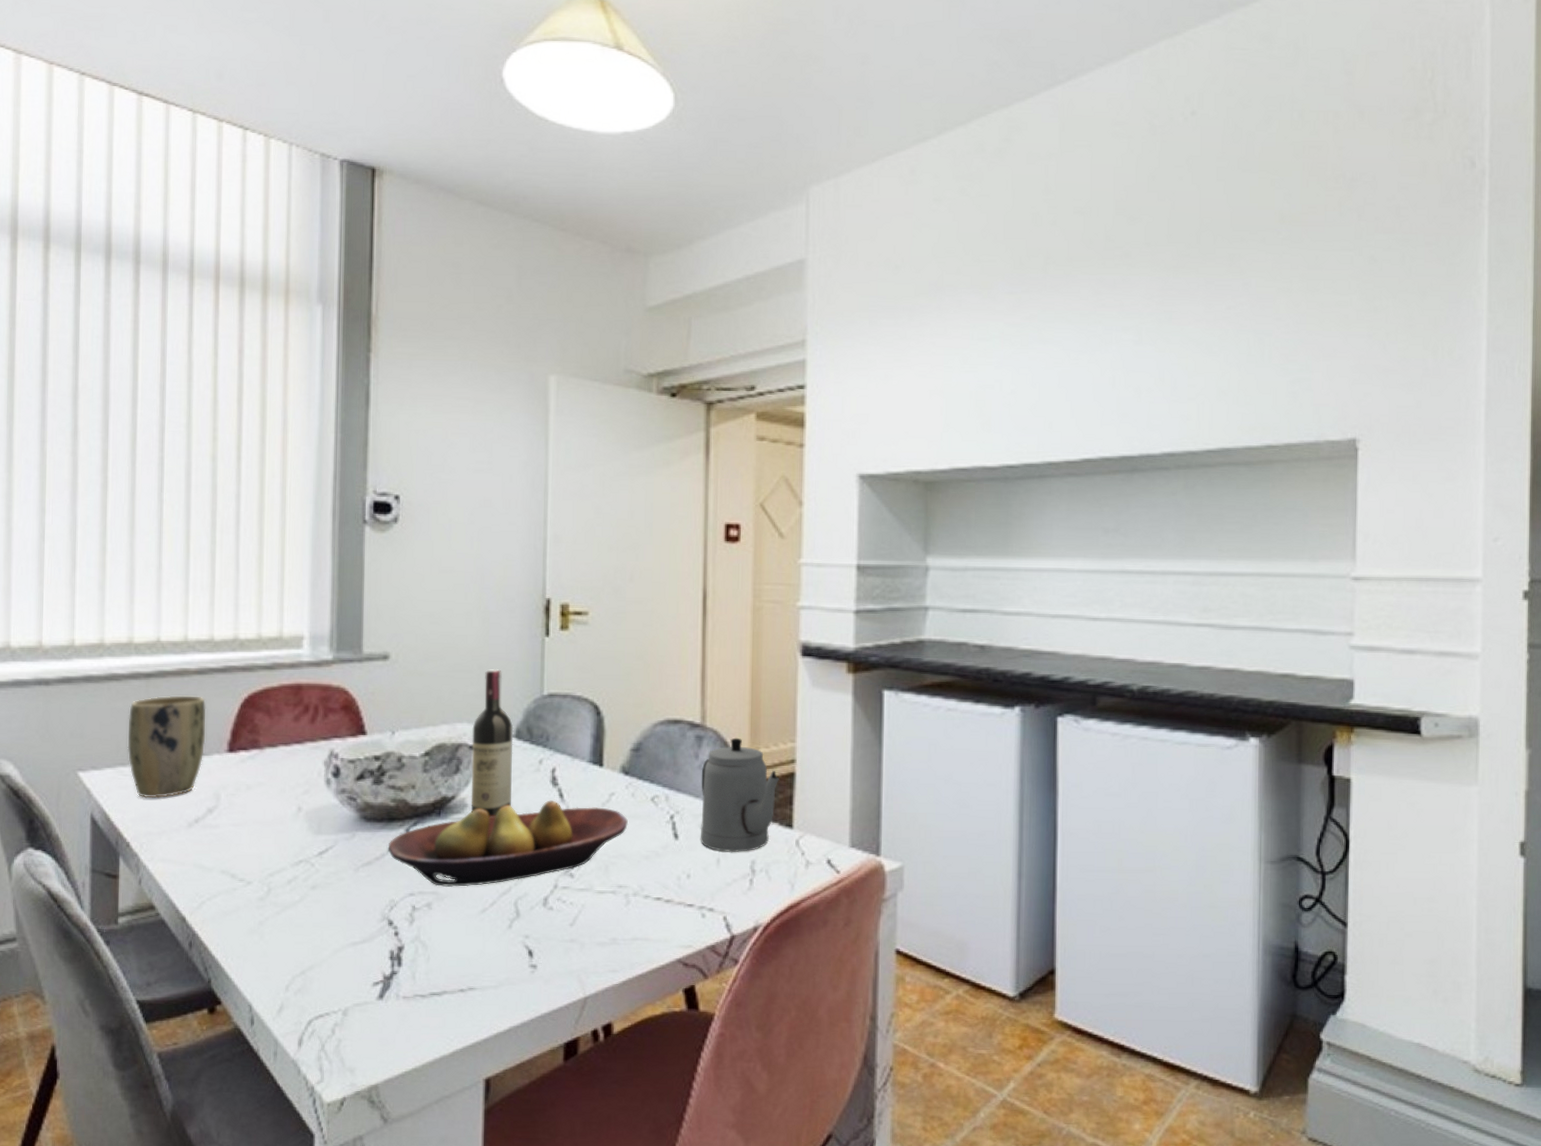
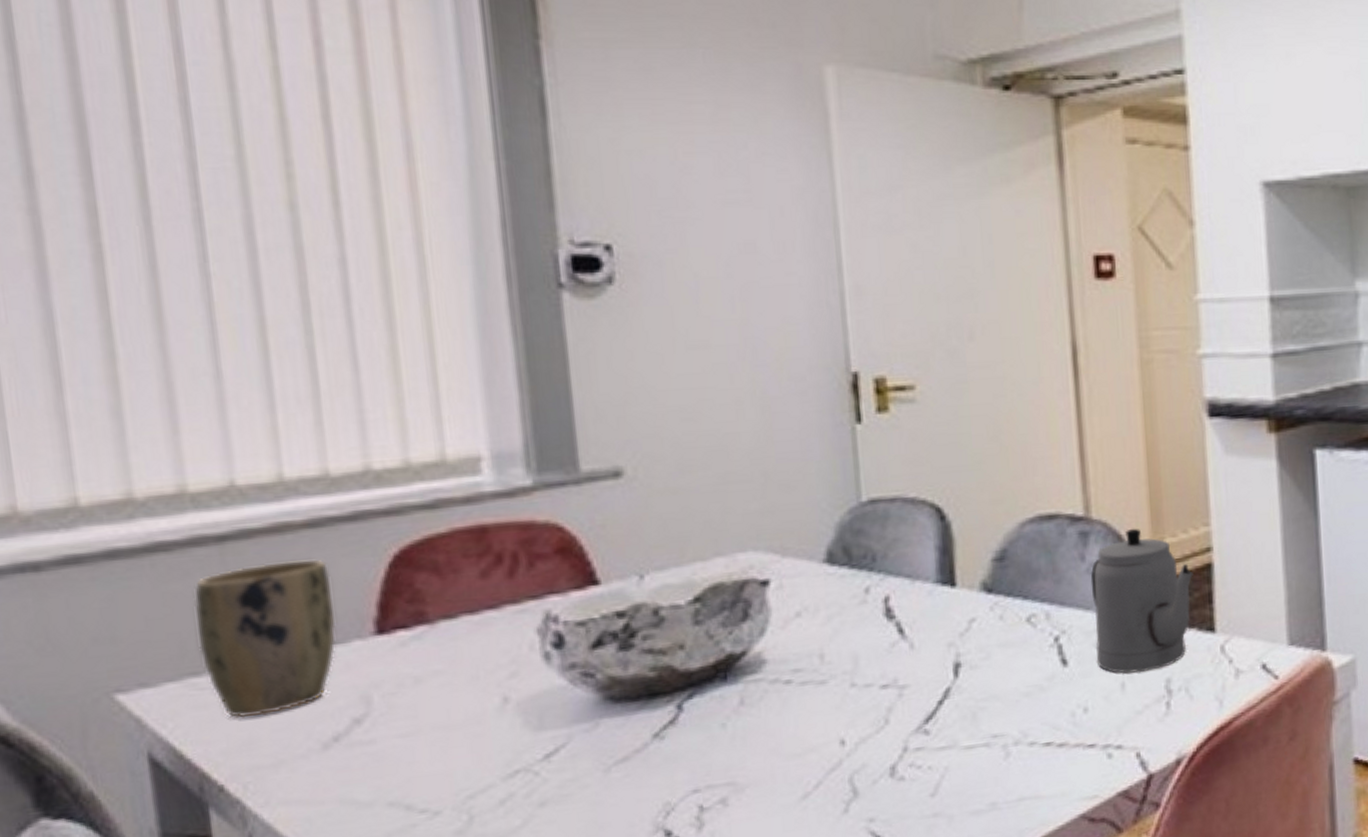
fruit bowl: present [388,800,628,887] -> none [653,638,998,775]
wine bottle: present [470,668,514,817] -> none [761,473,830,673]

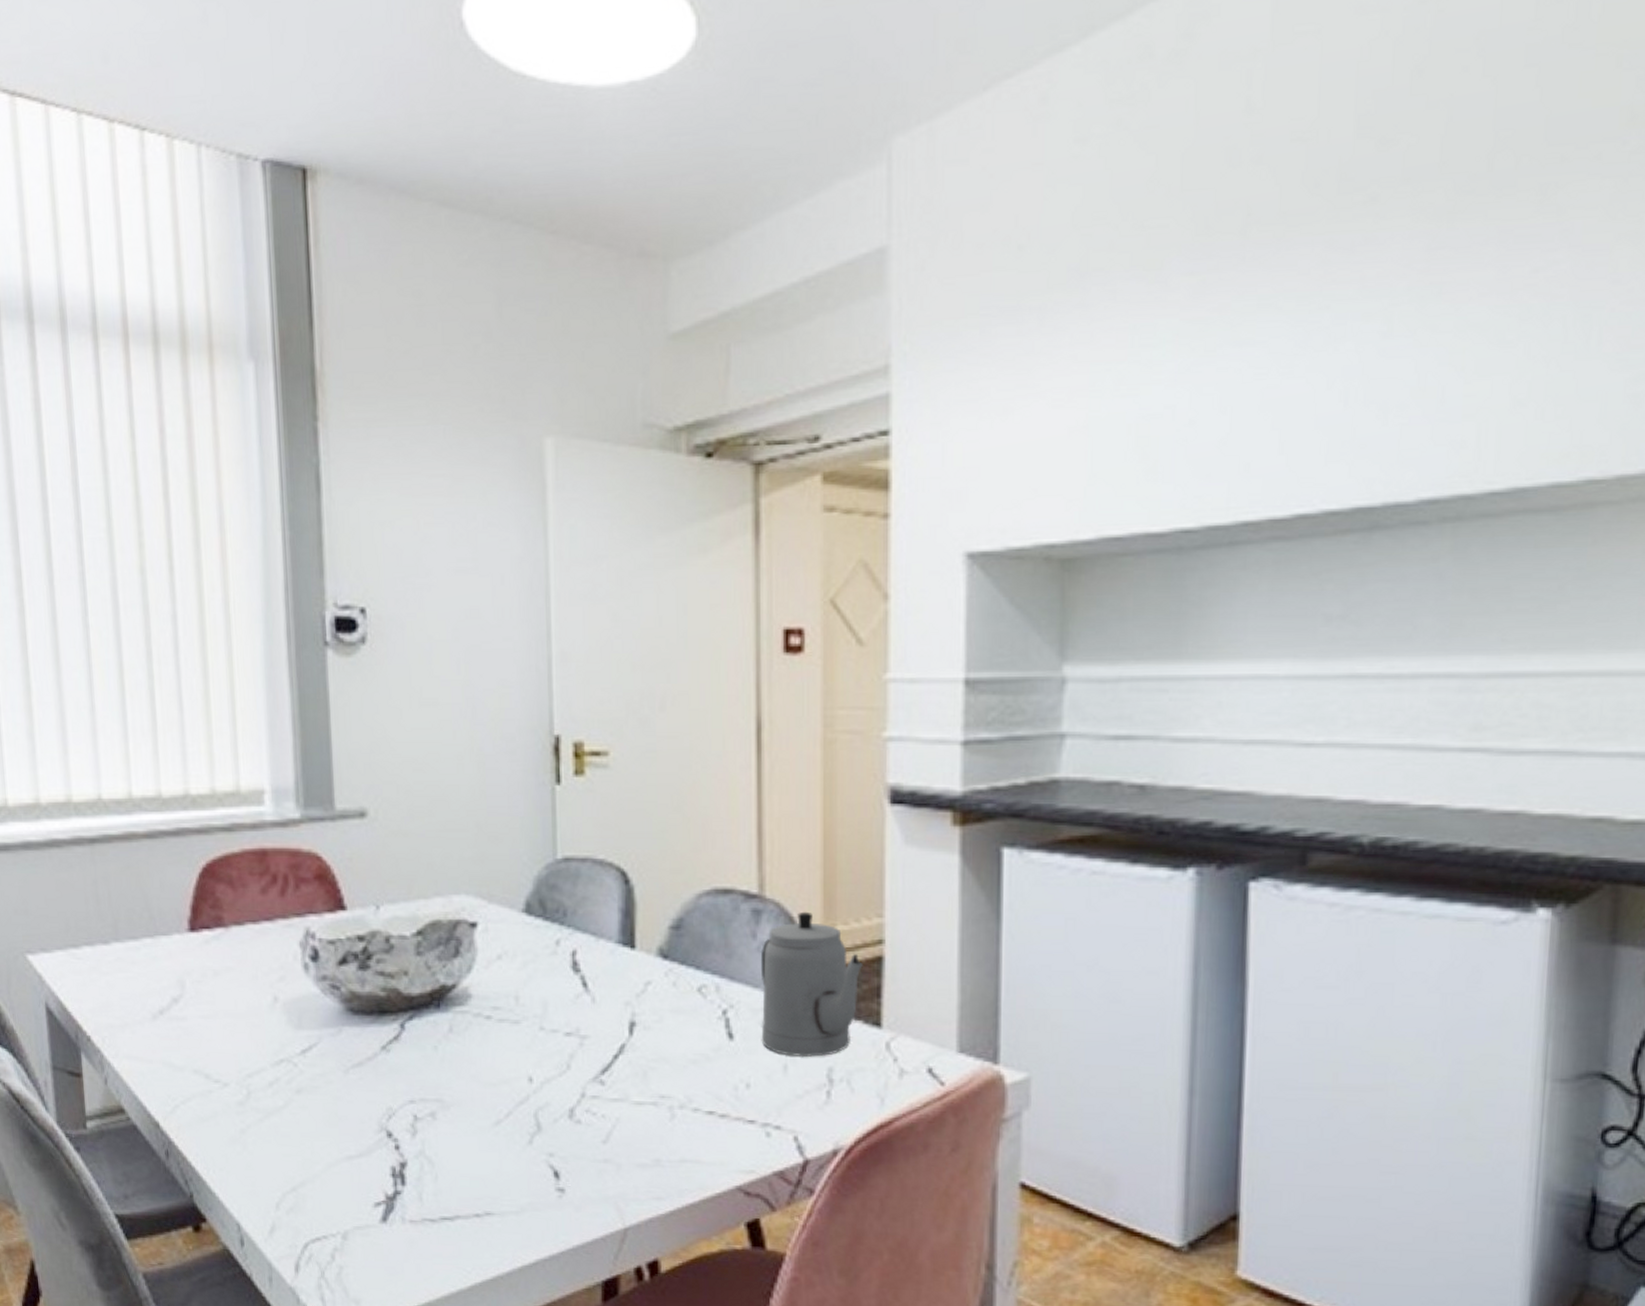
plant pot: present [194,559,336,718] -> none [74,864,163,986]

